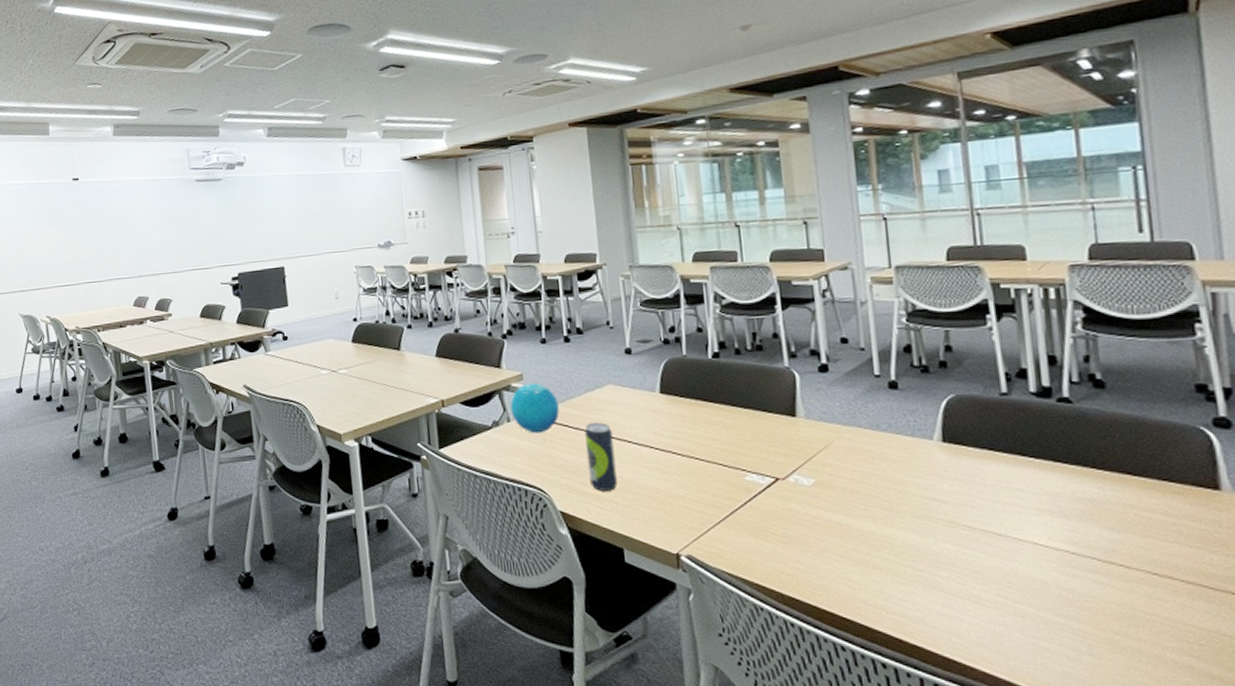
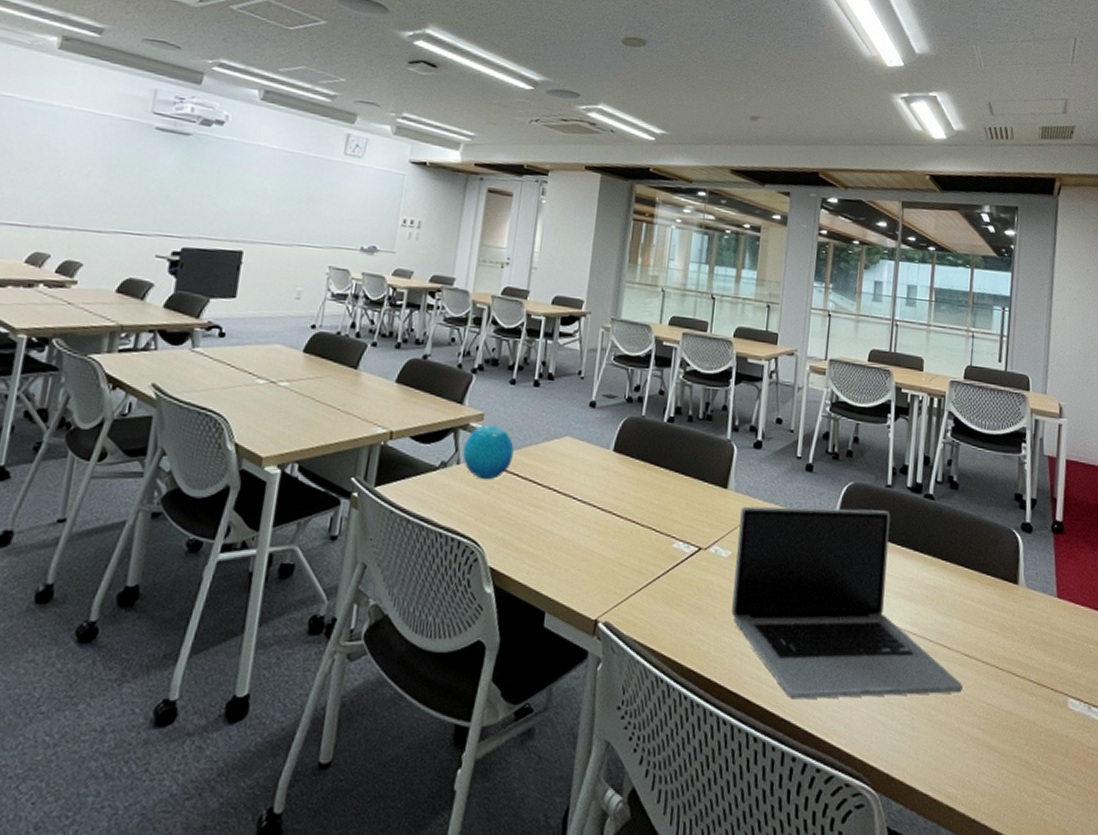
beverage can: present [585,422,618,491] -> none [527,474,560,549]
laptop: none [816,421,1157,625] -> present [731,506,963,700]

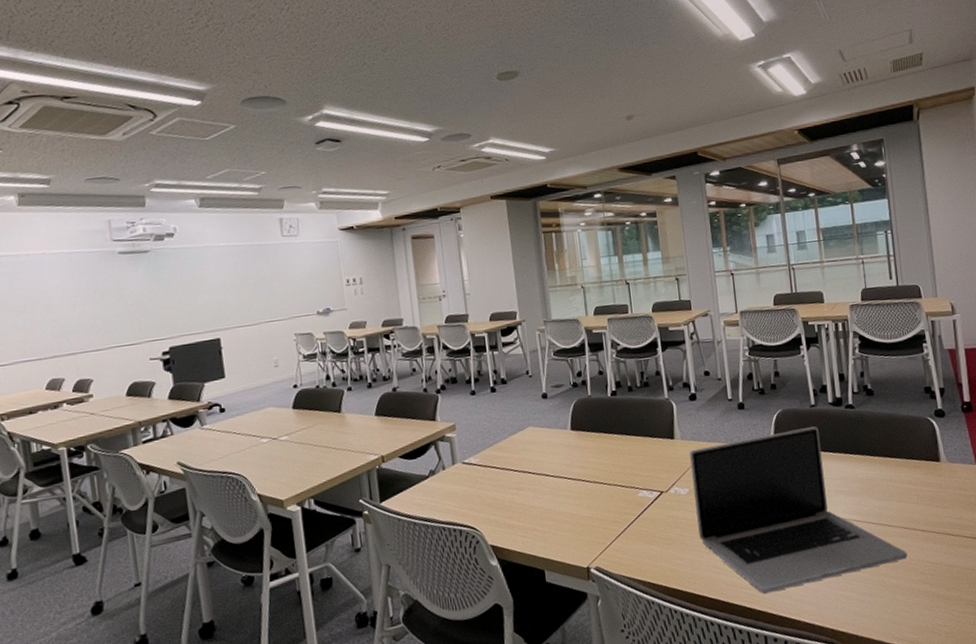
decorative orb: present [462,424,514,480] -> none [445,431,488,478]

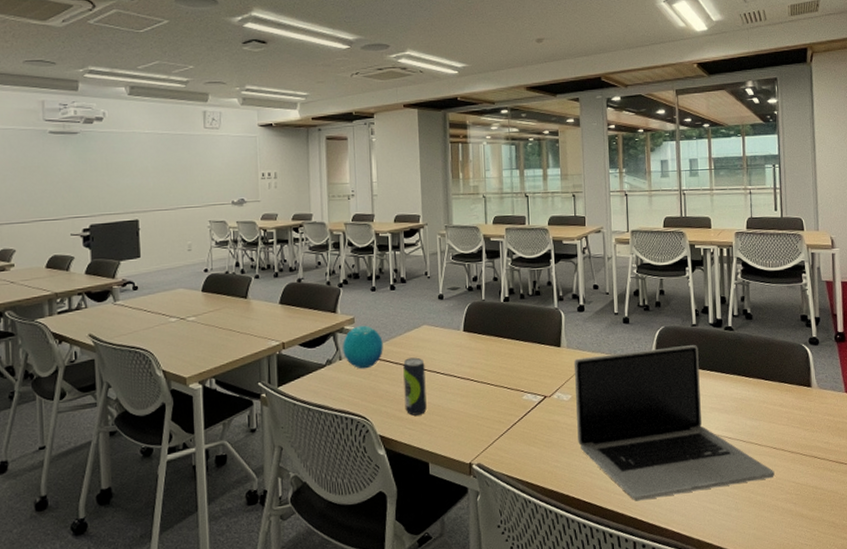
decorative orb: none [445,431,488,478] -> present [343,325,383,369]
beverage can: none [510,461,538,522] -> present [403,357,427,416]

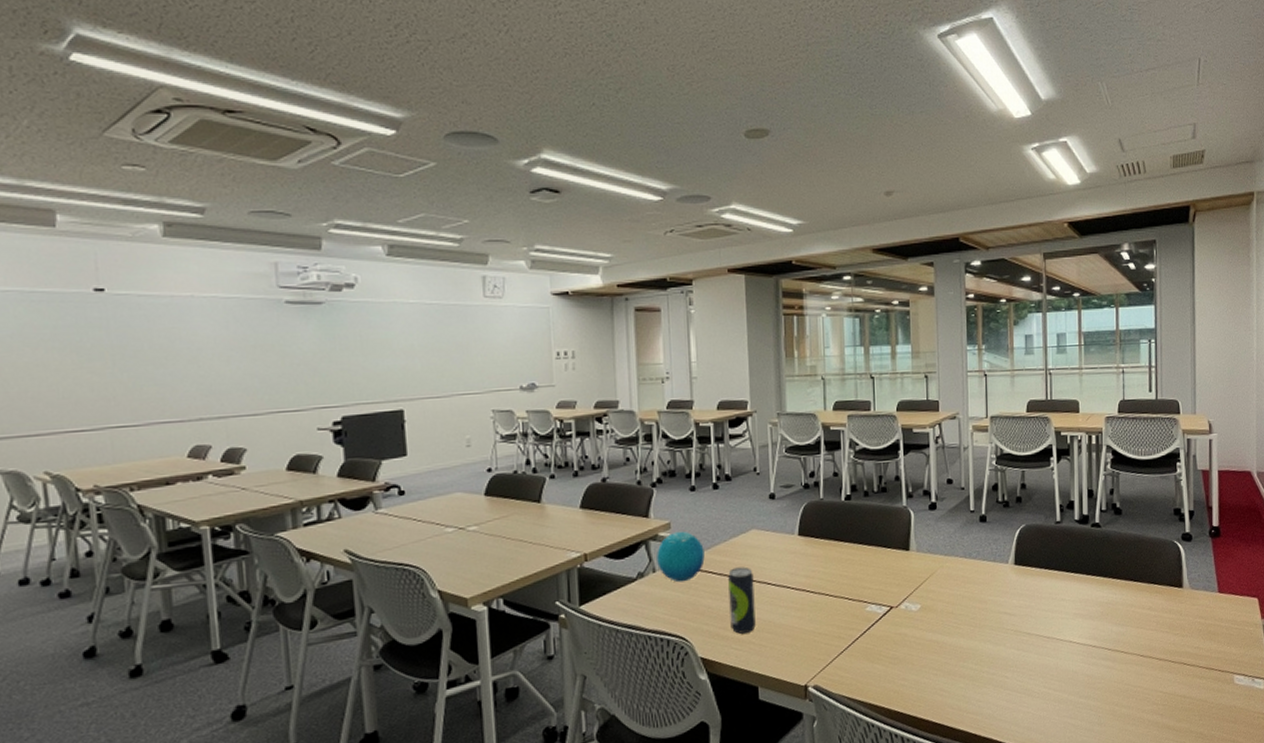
laptop: present [573,345,775,501] -> none [923,544,1141,720]

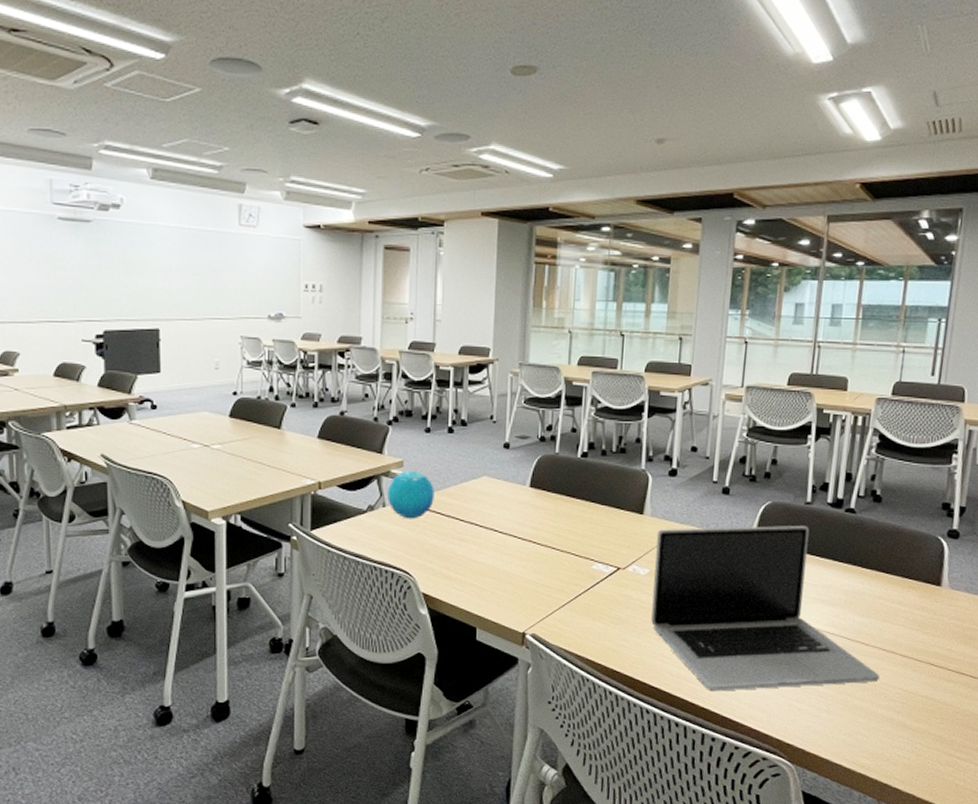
beverage can: present [728,566,756,634] -> none [454,511,481,575]
laptop: none [923,544,1141,720] -> present [651,526,880,692]

